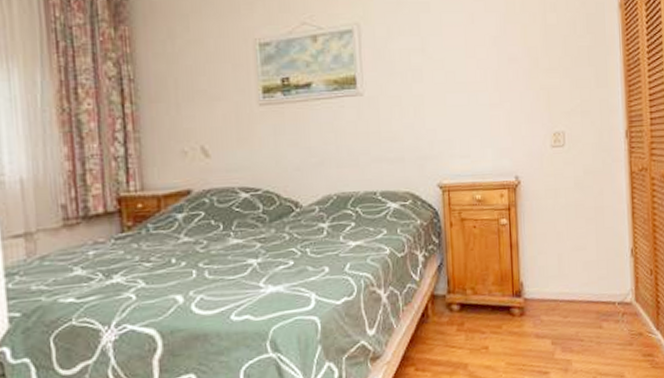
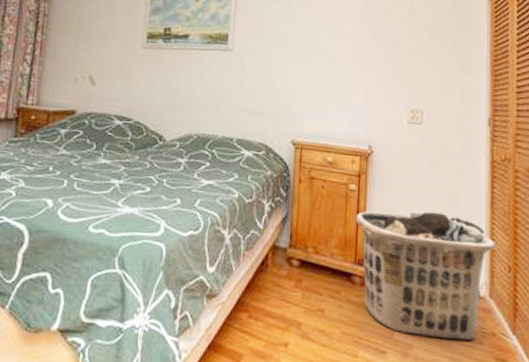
clothes hamper: none [509,231,638,352] -> present [355,211,495,340]

